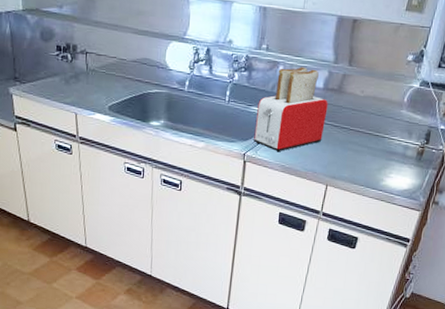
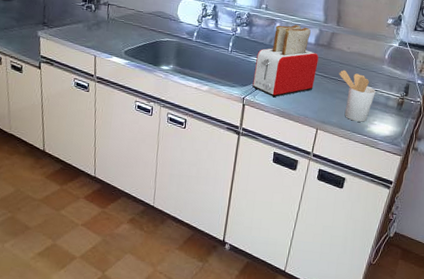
utensil holder: none [351,117,393,176] -> present [339,70,376,122]

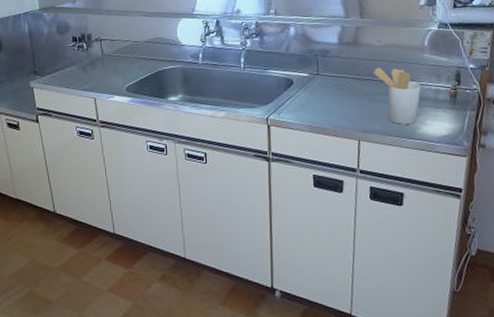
toaster: present [252,24,319,98] -> none [274,25,347,112]

